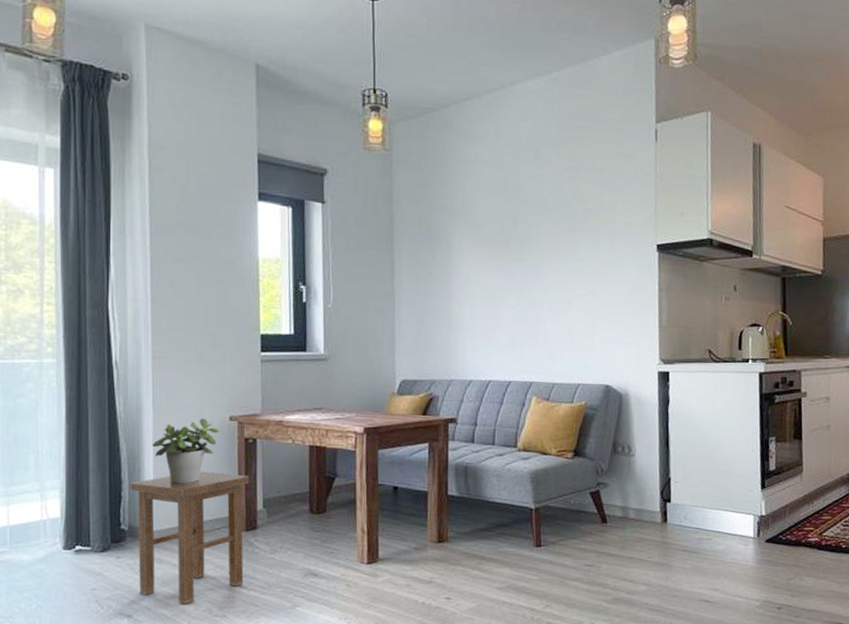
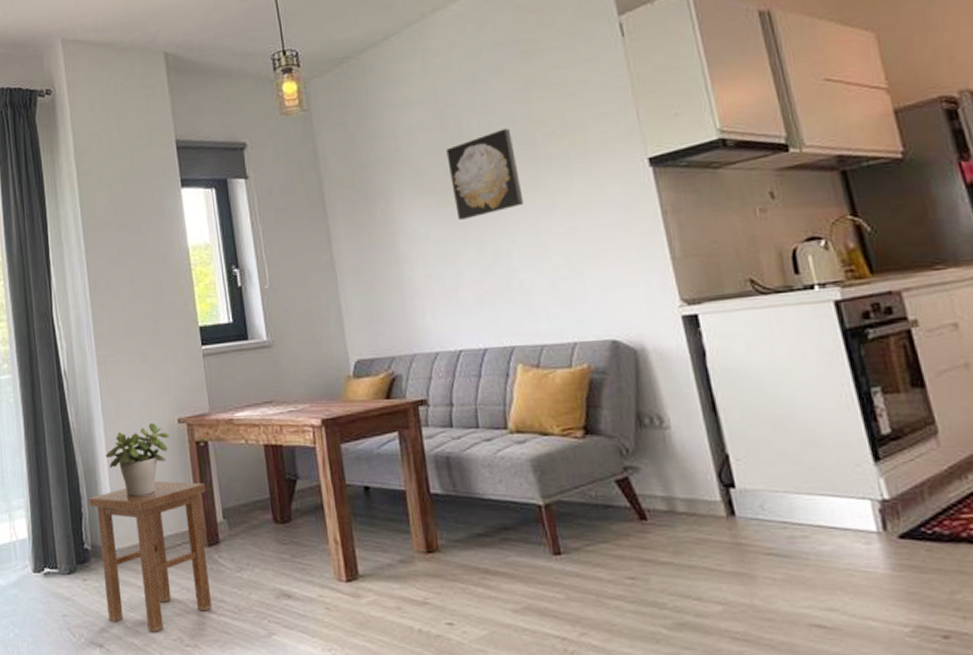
wall art: none [503,200,559,272] -> present [446,128,524,220]

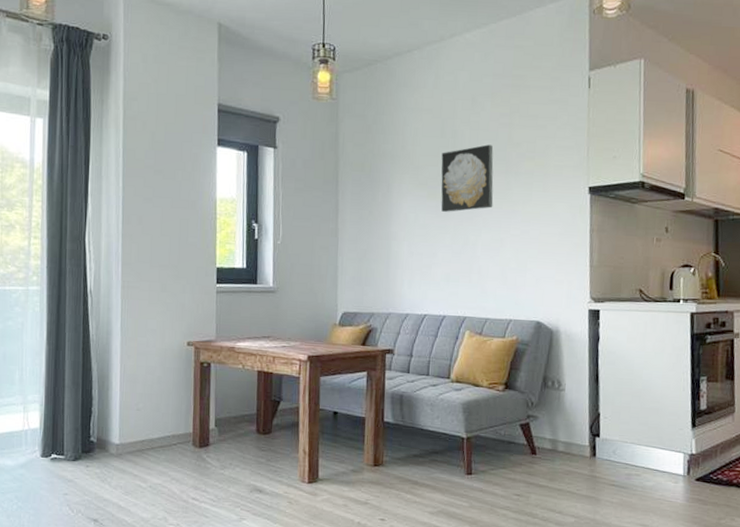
stool: present [88,480,213,632] -> none [99,391,204,512]
potted plant: present [105,422,170,497] -> none [119,342,178,402]

